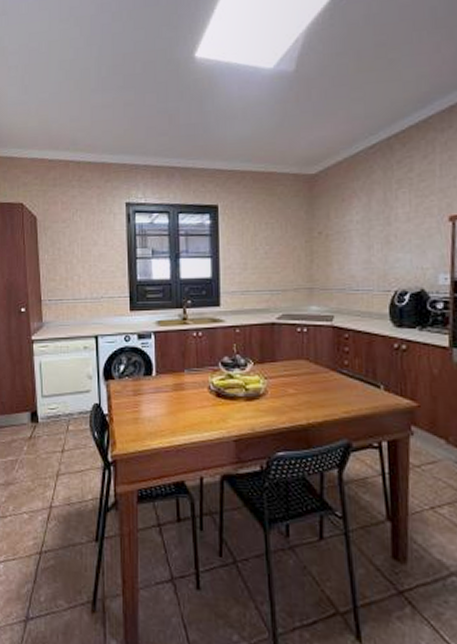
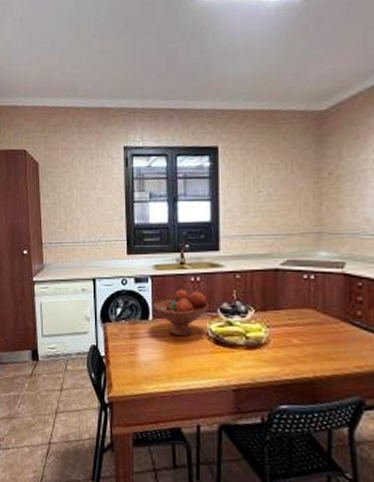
fruit bowl: none [156,344,212,391] -> present [153,289,210,337]

